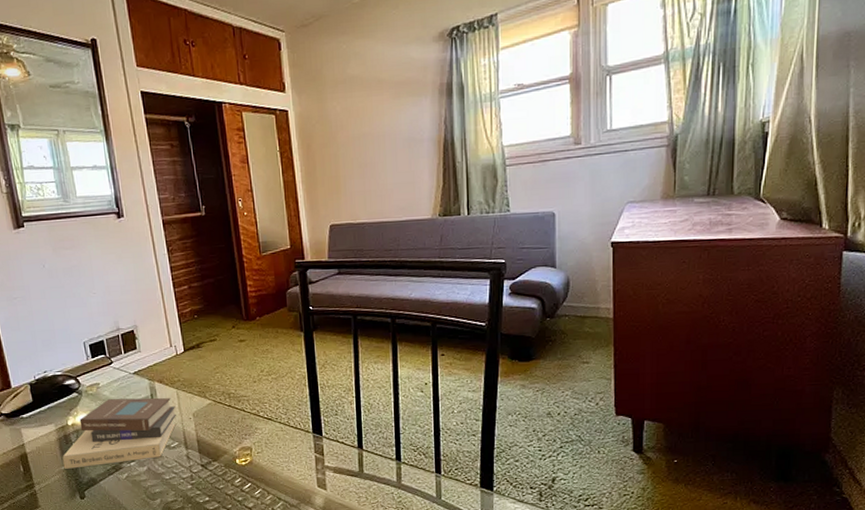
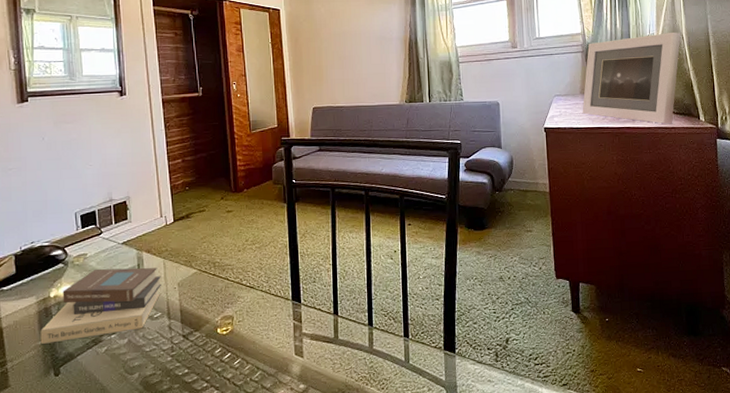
picture frame: none [662,113,808,234] -> present [582,32,681,124]

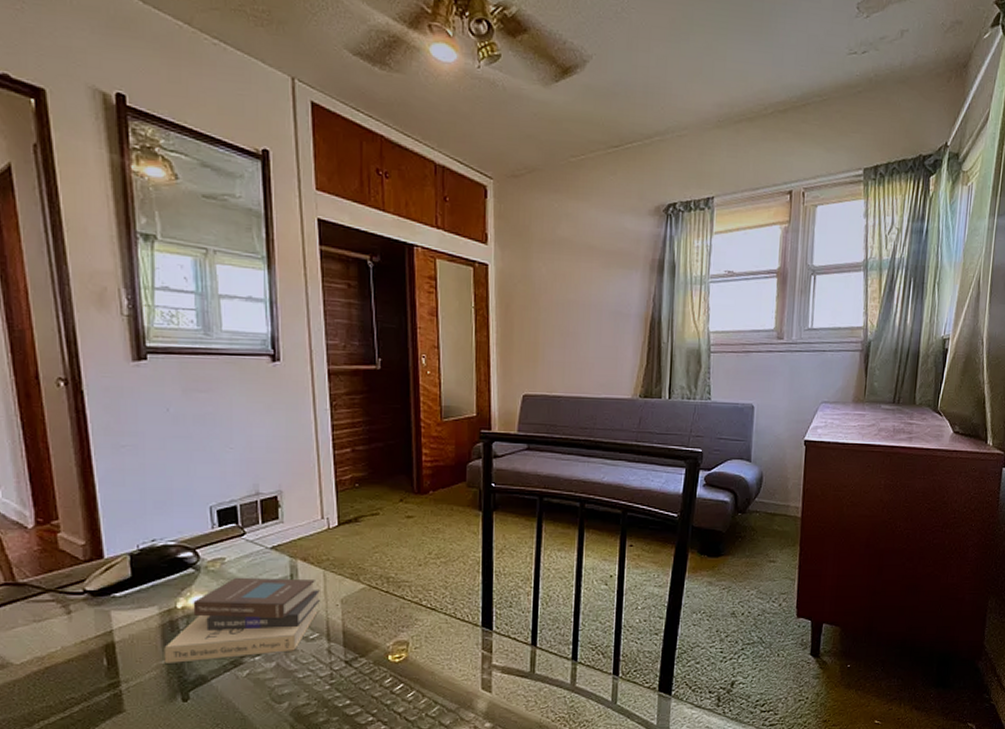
picture frame: present [582,32,681,124] -> none [851,334,981,446]

